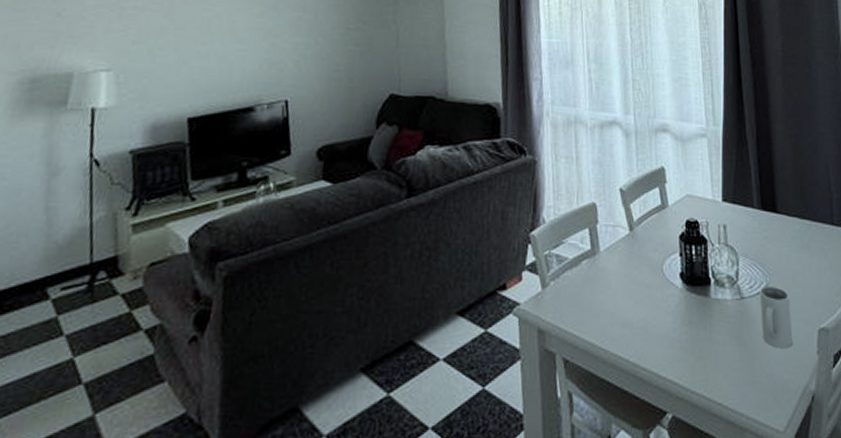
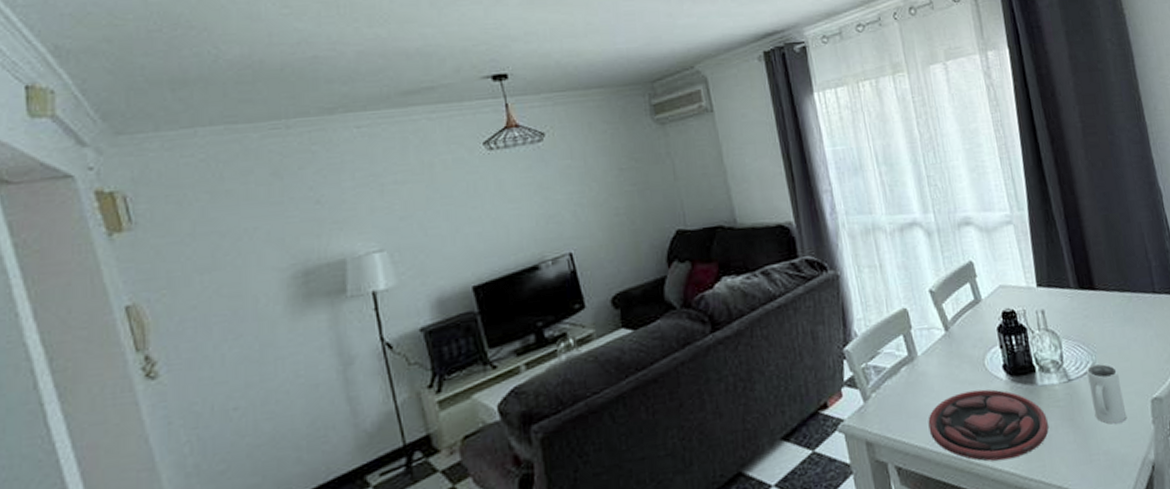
plate: none [601,294,716,369] -> present [928,389,1049,462]

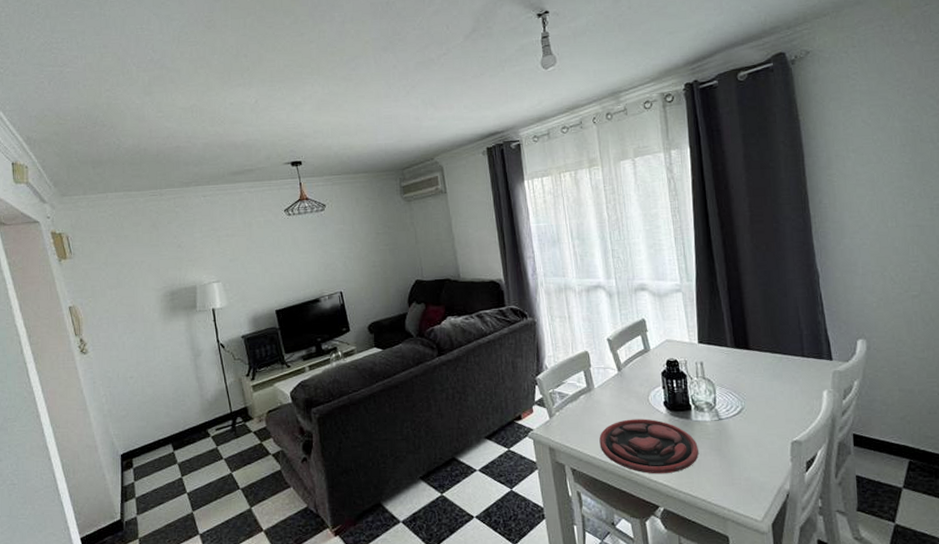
mug: present [1086,363,1127,424] -> none [735,408,768,457]

